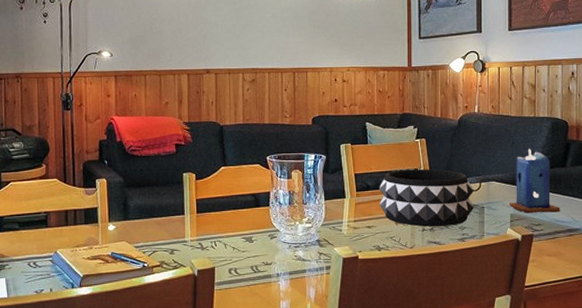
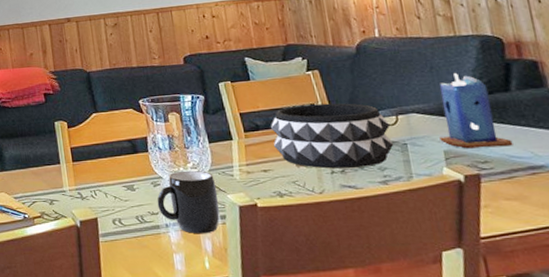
mug: none [272,224,326,283] -> present [157,170,220,234]

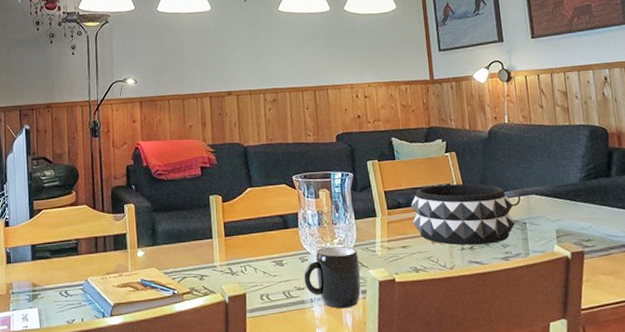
candle: present [438,73,513,149] -> none [553,159,611,228]

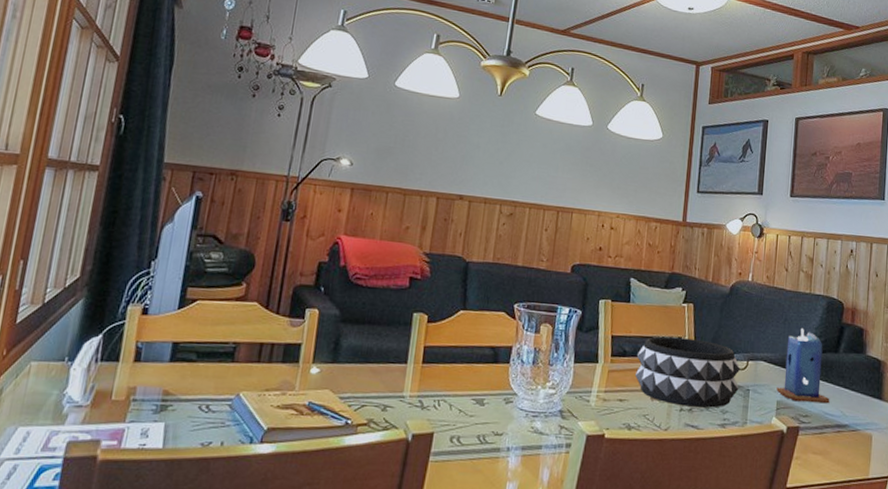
mug: present [304,246,361,309] -> none [504,389,570,462]
candle: none [553,159,611,228] -> present [776,328,830,404]

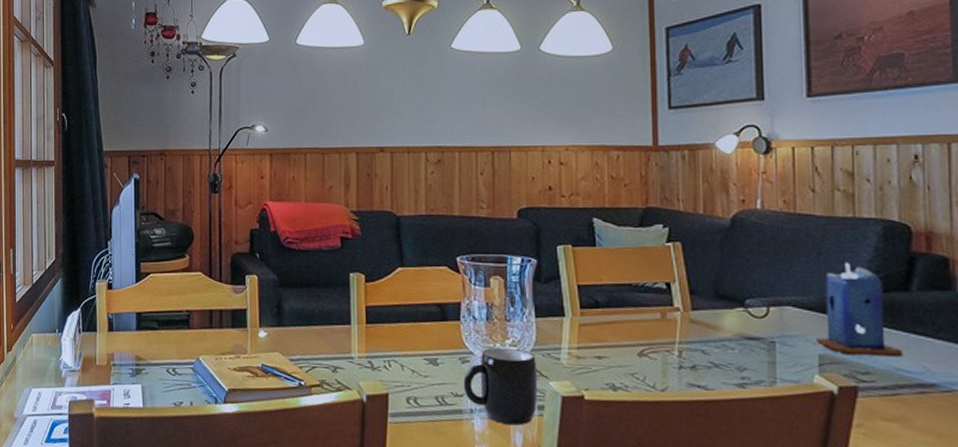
mug: none [504,389,570,462] -> present [463,347,538,426]
decorative bowl: present [634,336,741,408] -> none [612,283,760,365]

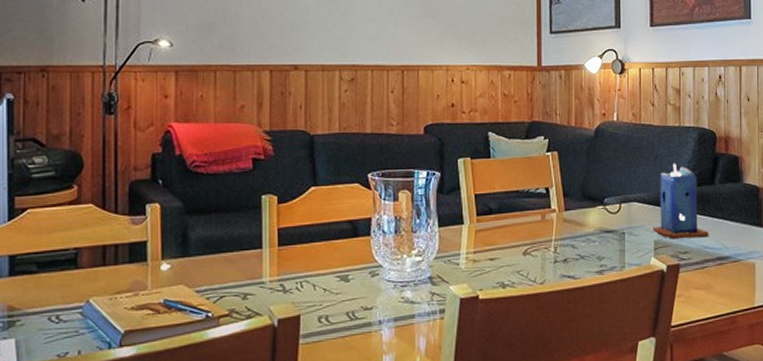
mug: present [463,347,538,426] -> none [373,258,440,331]

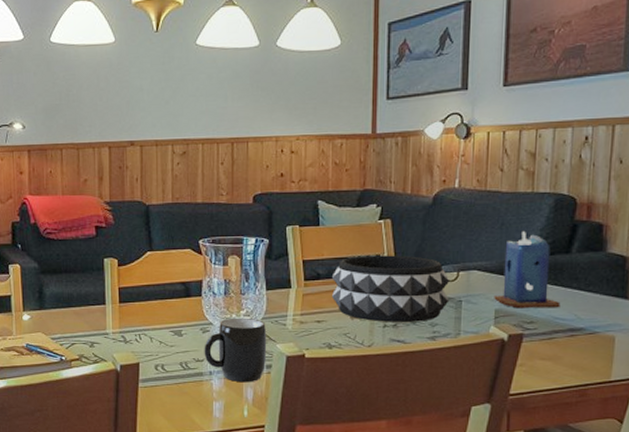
mug: none [373,258,440,331] -> present [204,317,267,383]
decorative bowl: none [503,187,614,258] -> present [331,255,450,322]

